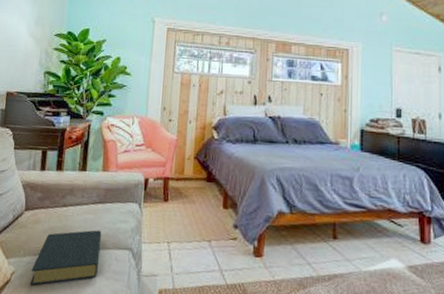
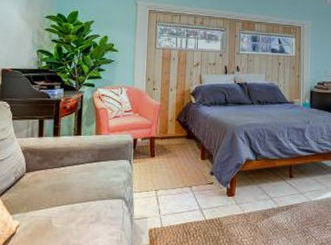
hardback book: present [29,230,102,286] -> none [34,184,98,235]

